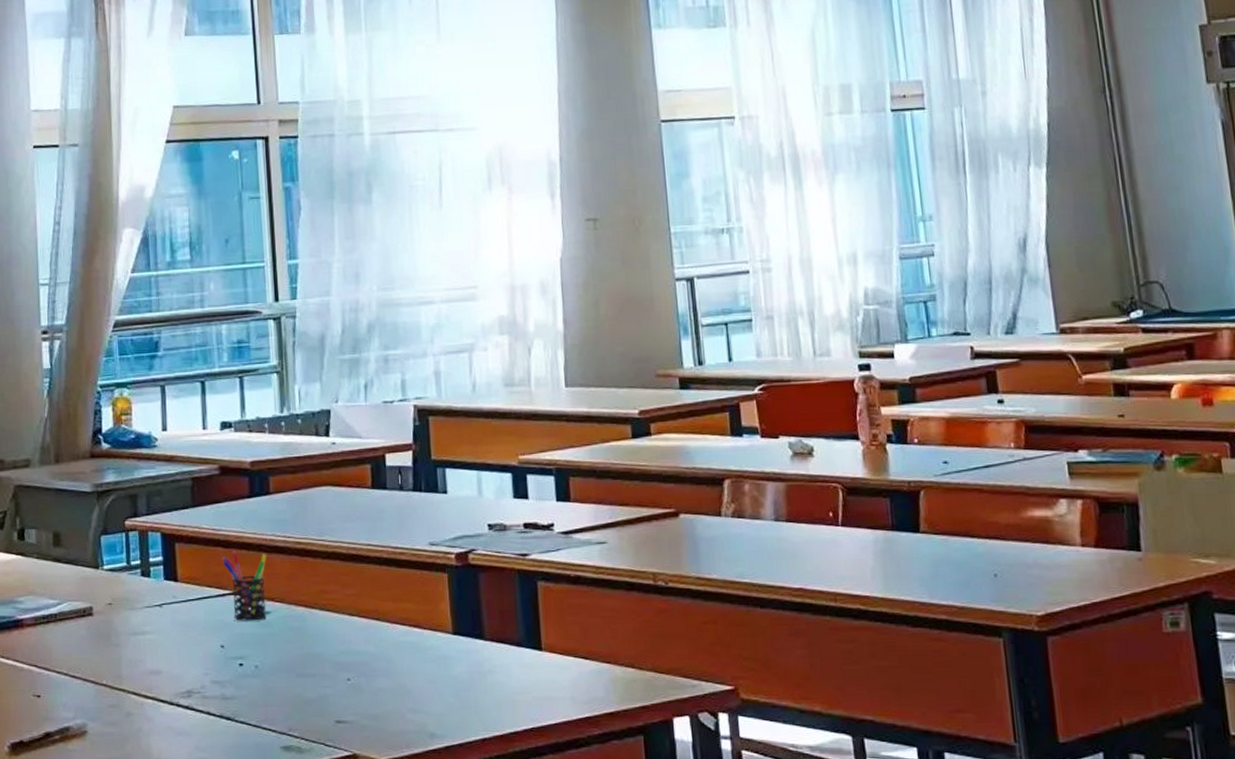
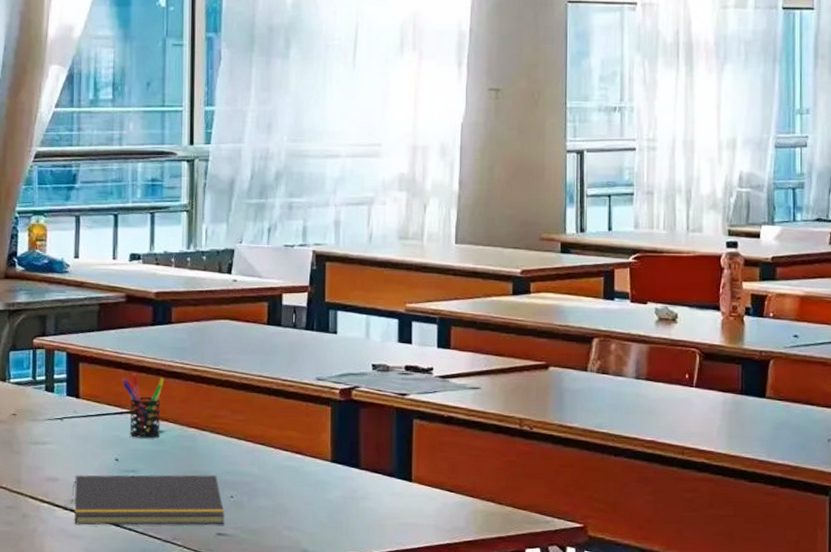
notepad: none [176,657,343,721] -> present [70,474,224,526]

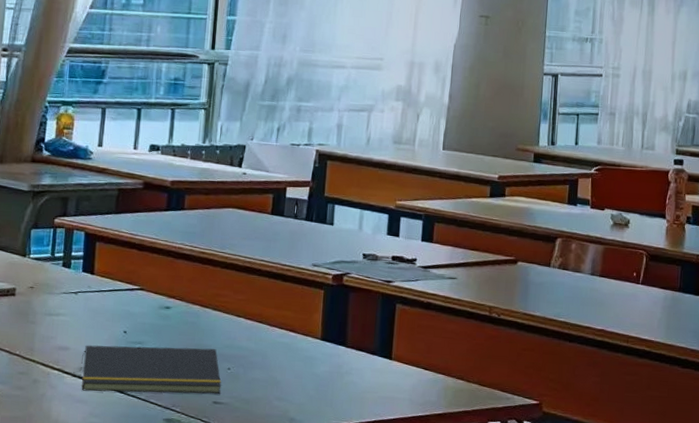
pen holder: present [122,373,165,439] -> none [135,254,175,314]

